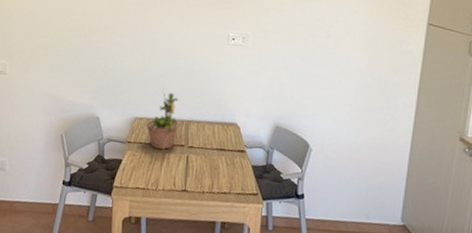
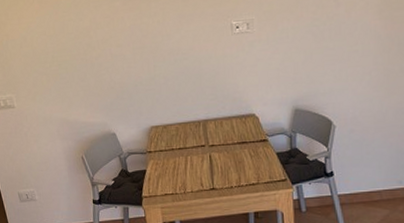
potted plant: present [145,90,179,150] -> none [162,94,196,153]

